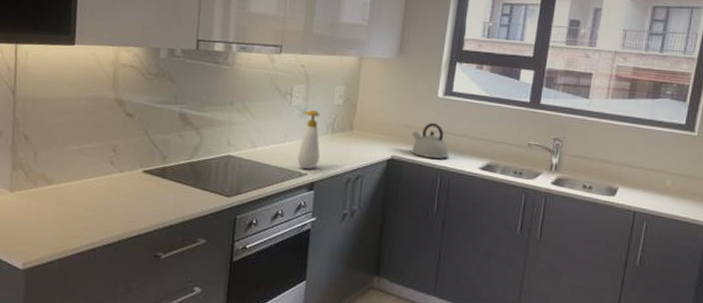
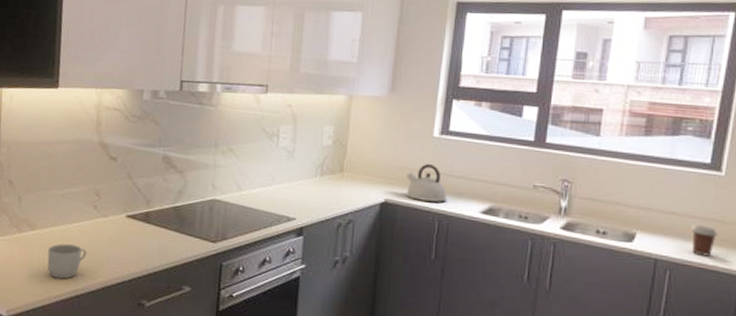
mug: none [63,198,104,233] -> present [47,243,87,279]
soap bottle: present [297,109,321,170] -> none [285,151,309,214]
coffee cup: none [666,180,690,209] -> present [691,225,718,257]

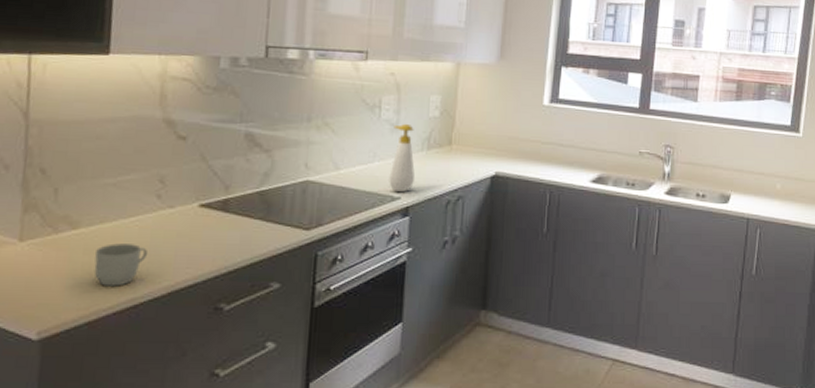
soap bottle: none [285,151,309,214] -> present [389,123,416,193]
kettle: present [405,164,448,202] -> none [516,134,558,173]
coffee cup: present [691,225,718,257] -> none [777,184,799,213]

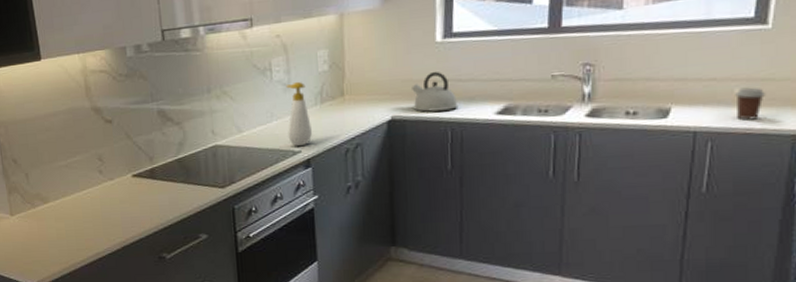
mug: present [94,243,149,287] -> none [64,211,102,245]
kettle: none [516,134,558,173] -> present [412,72,459,112]
coffee cup: none [777,184,799,213] -> present [735,87,766,120]

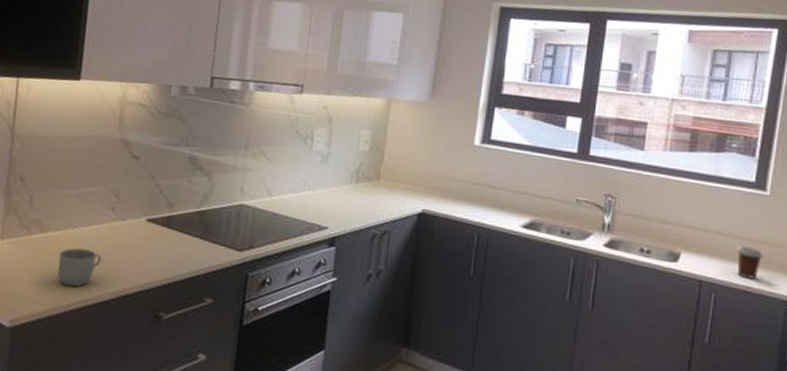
mug: none [64,211,102,245] -> present [57,248,102,287]
soap bottle: present [286,81,313,147] -> none [317,155,344,223]
kettle: present [412,72,459,112] -> none [444,174,488,215]

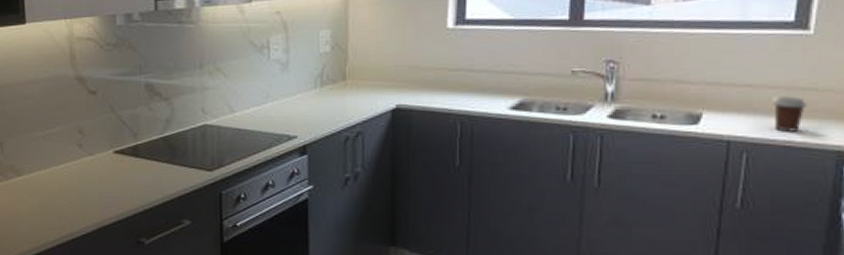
mug: present [57,248,102,287] -> none [38,187,78,223]

